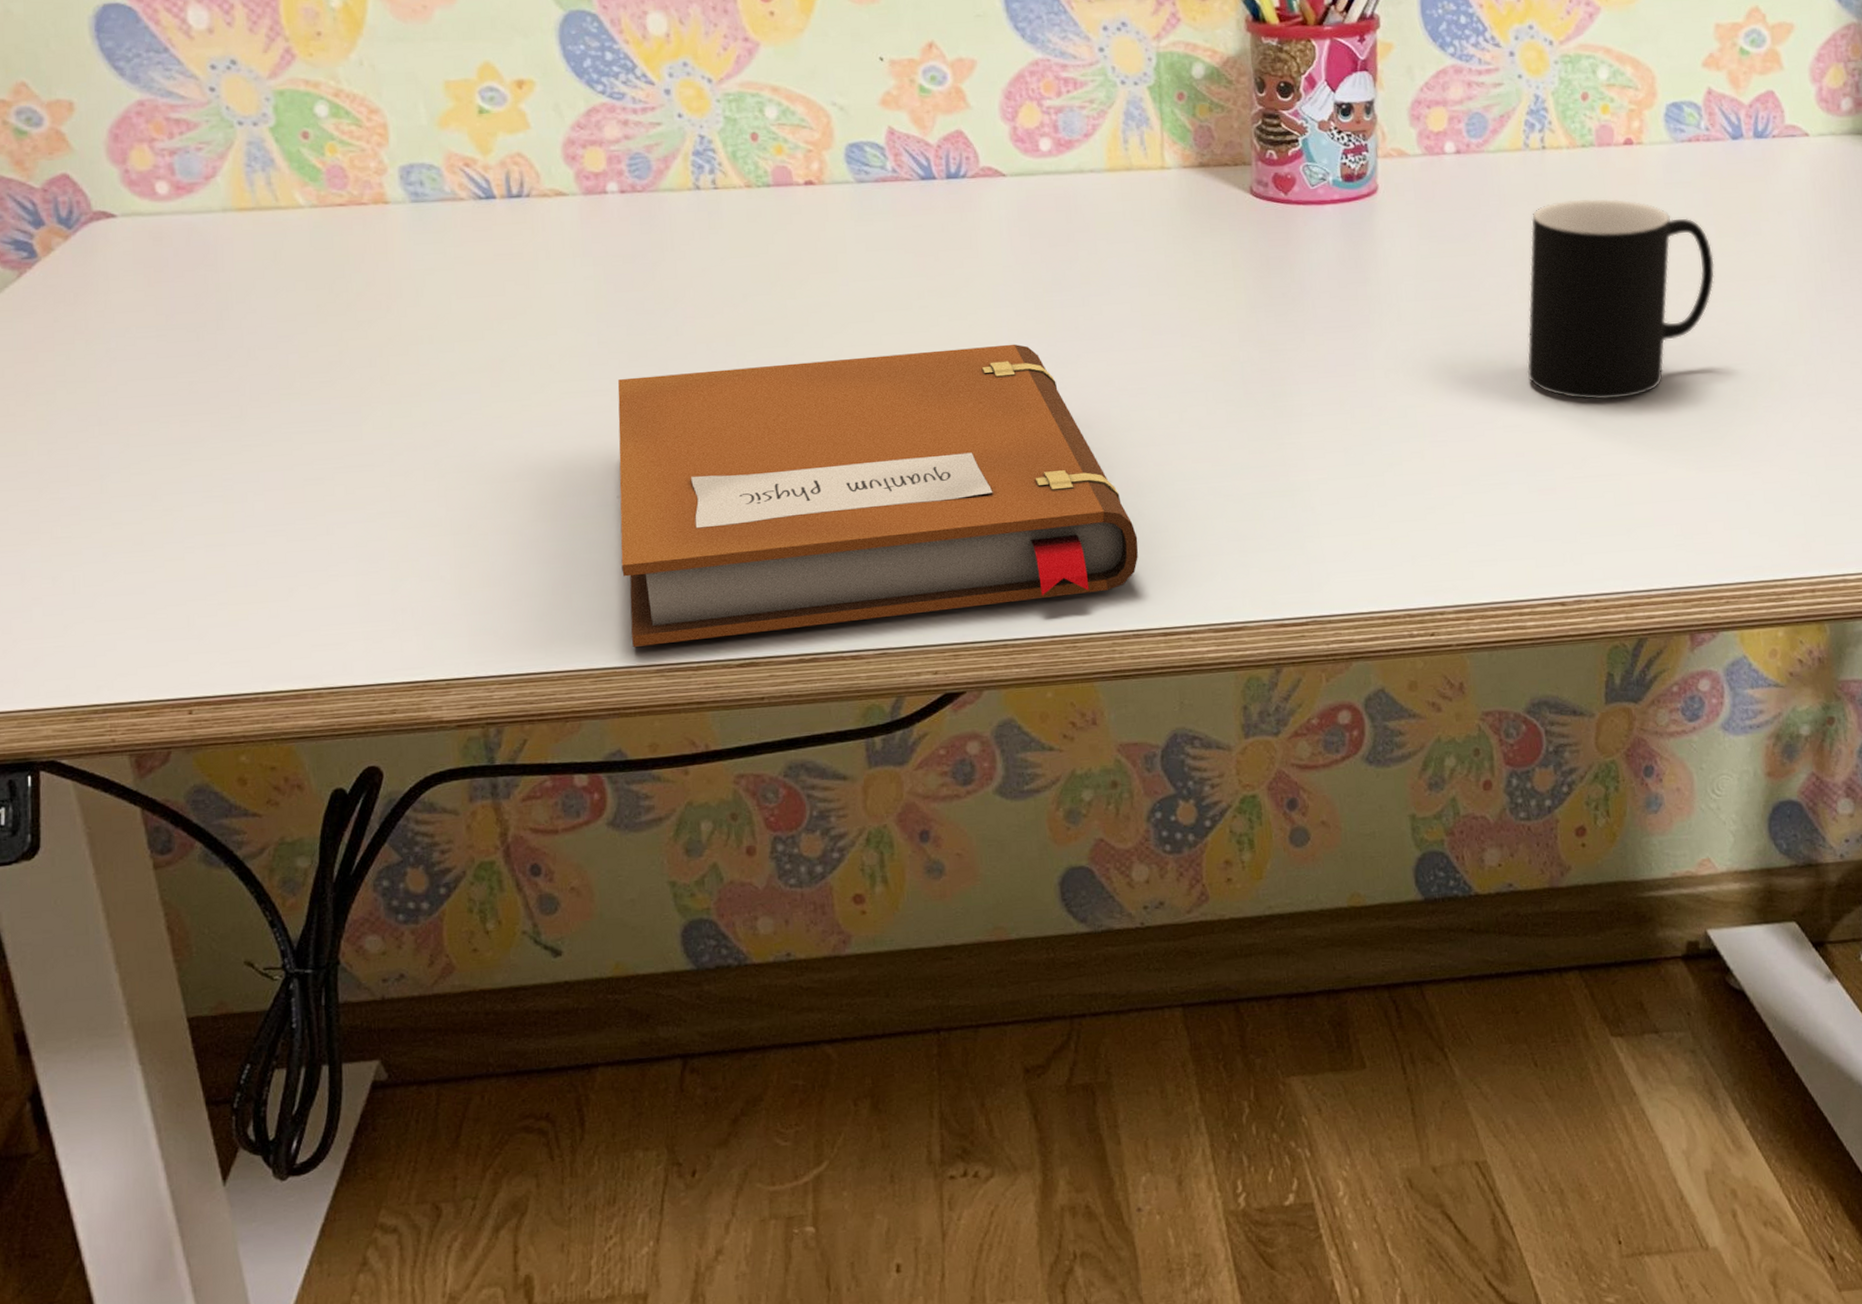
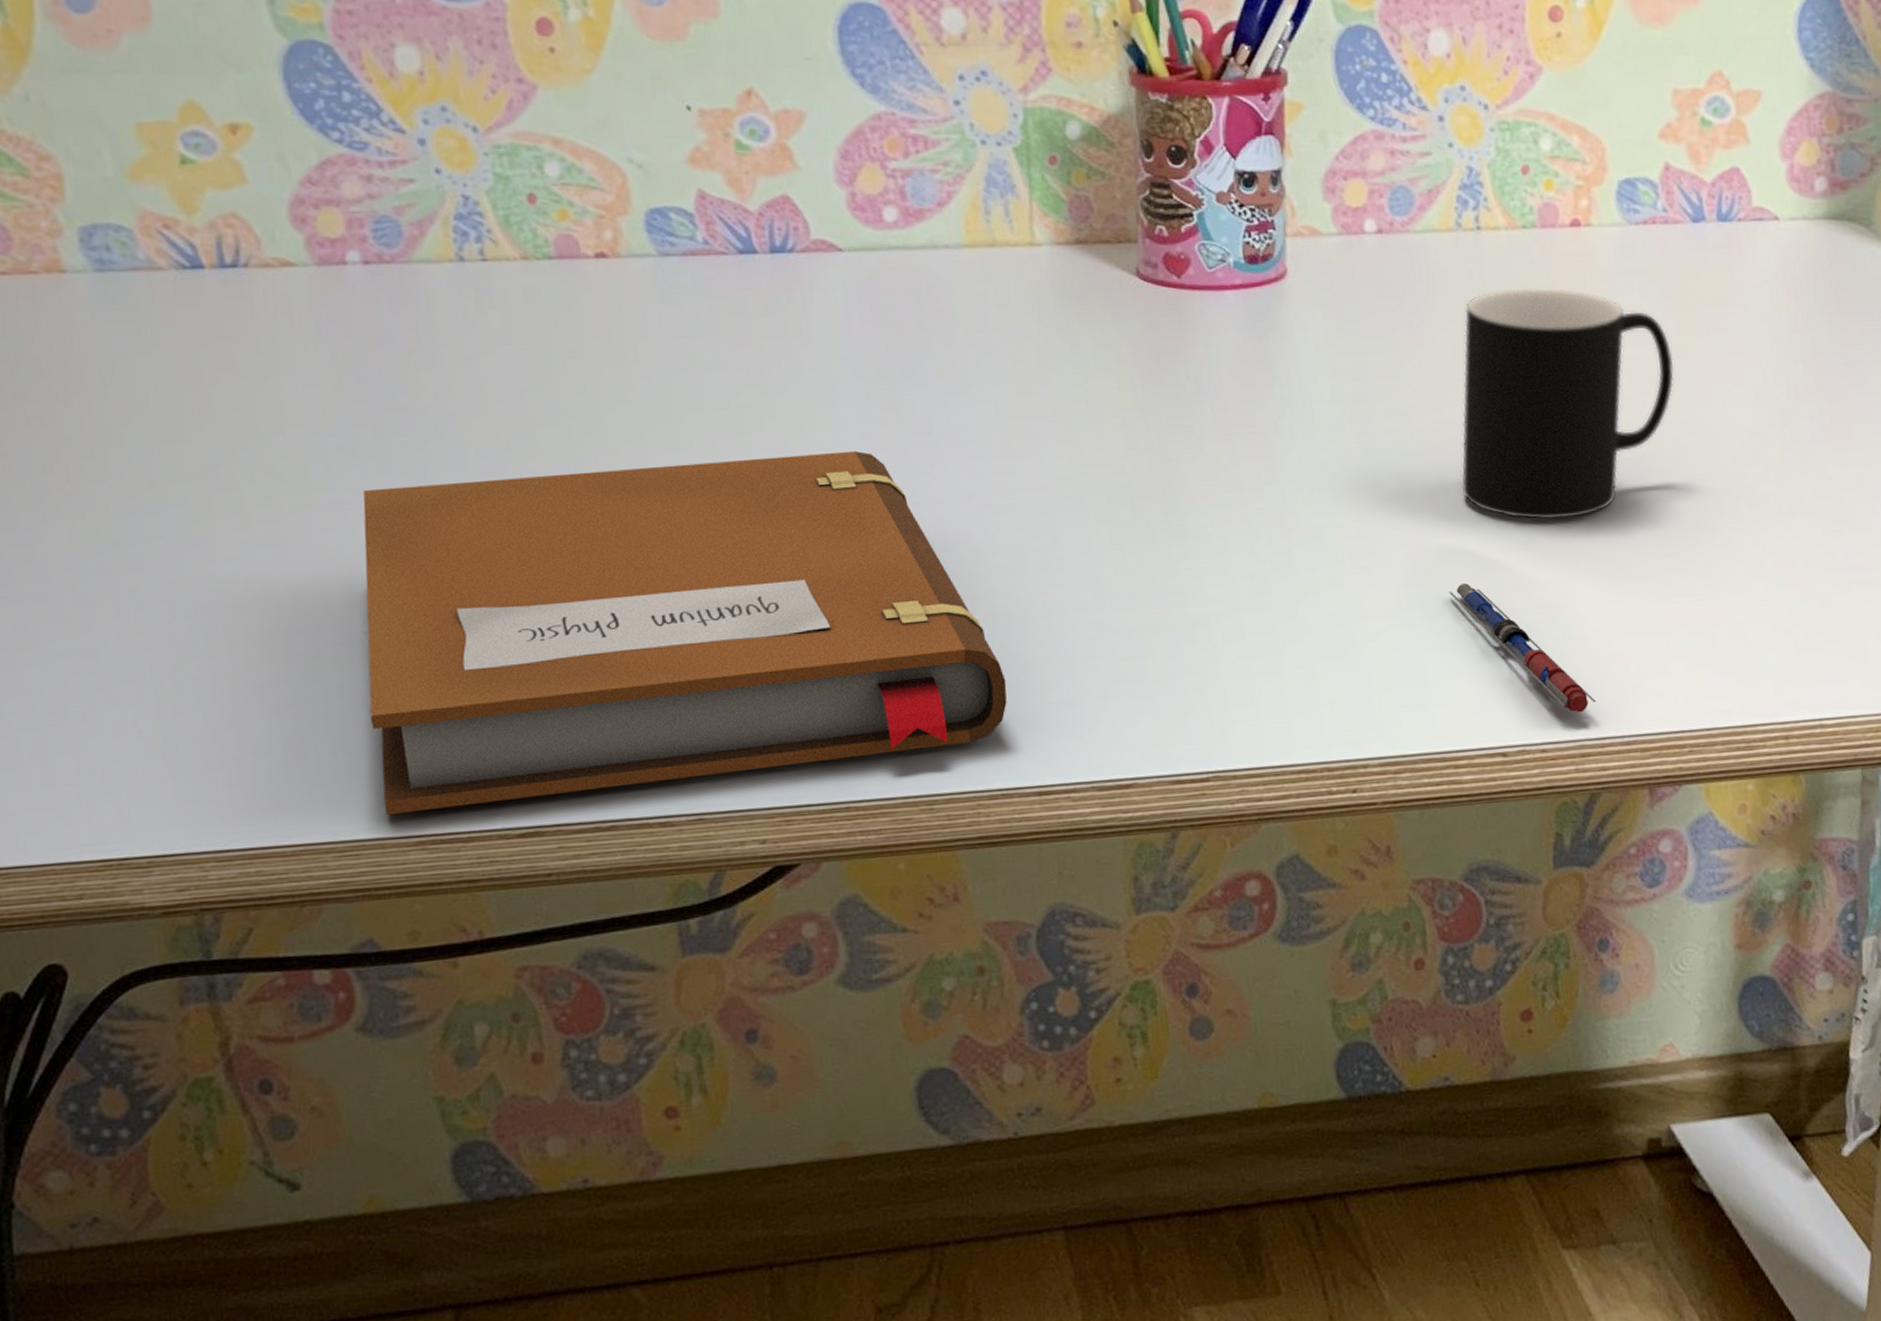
pen: none [1516,455,1644,568] -> present [1449,583,1596,713]

